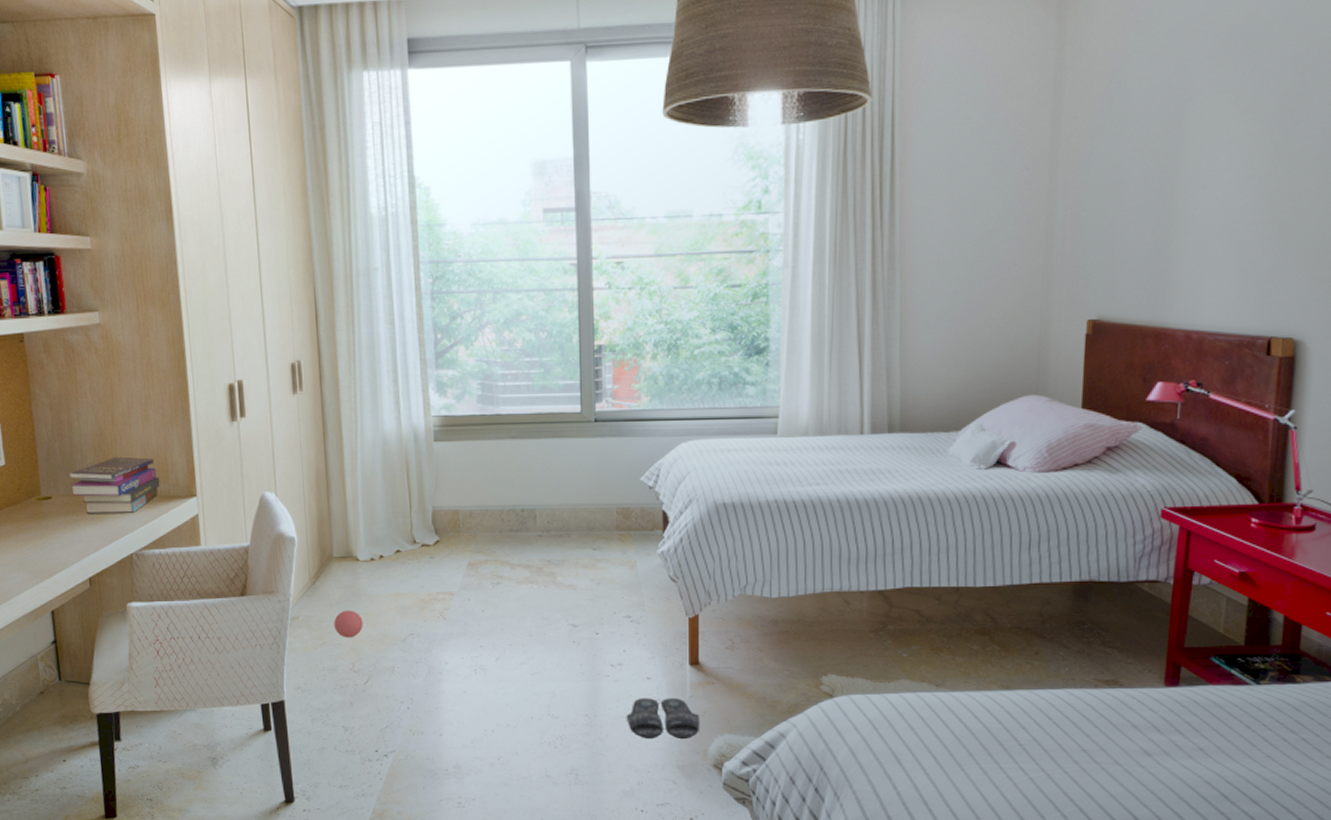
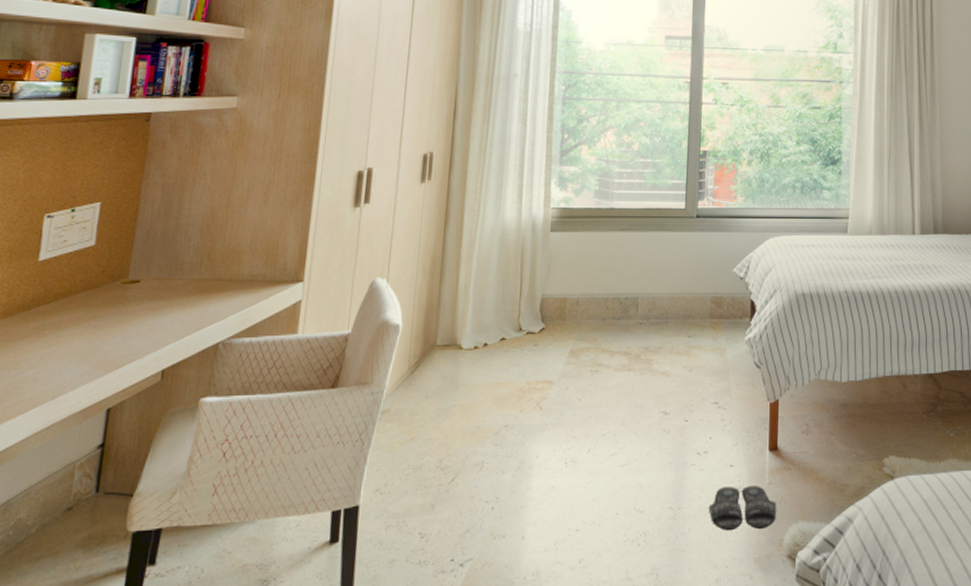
books: present [70,457,160,513] -> none [164,241,267,299]
ball: present [334,610,363,638] -> none [426,401,458,432]

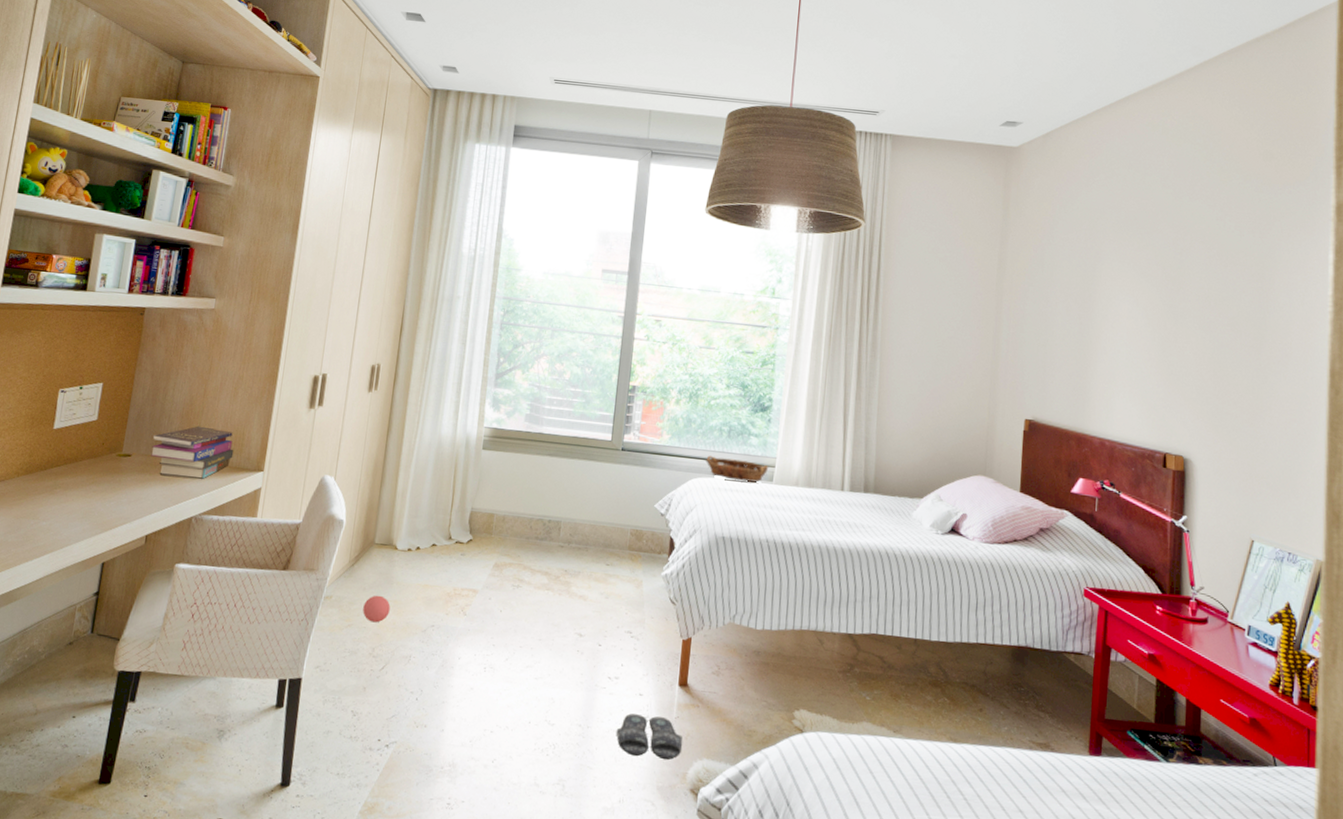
books: none [164,241,267,299] -> present [151,426,234,479]
ball: none [426,401,458,432] -> present [363,595,391,623]
basket: none [780,213,843,236] -> present [705,455,769,483]

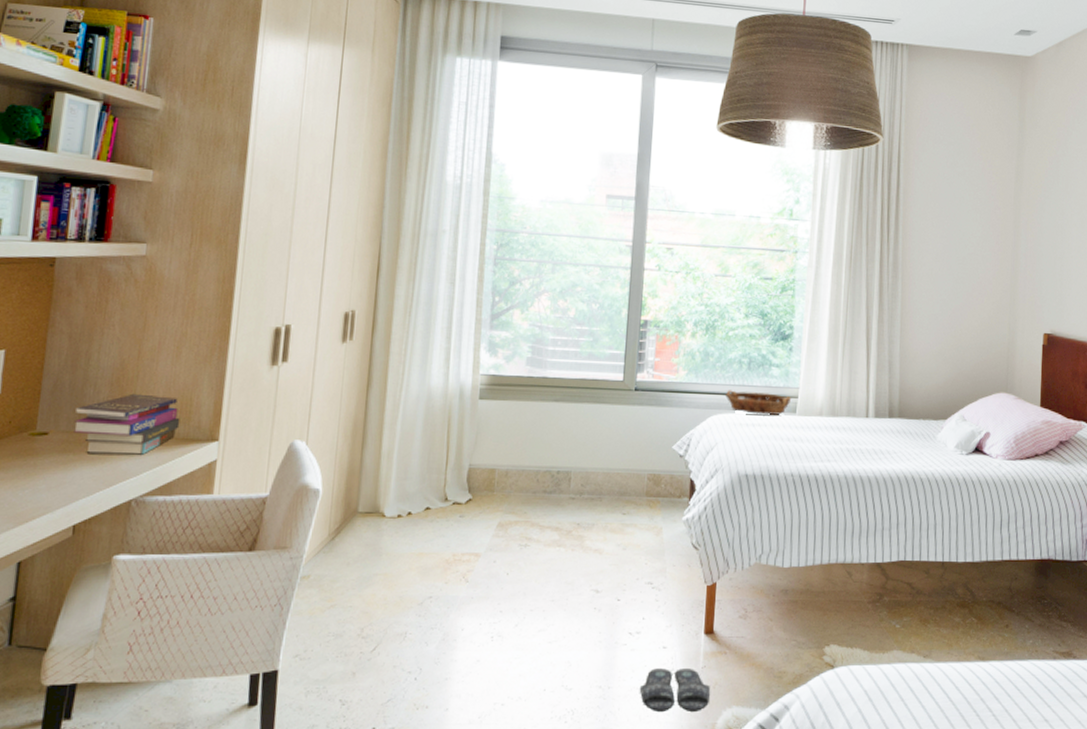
ball: present [363,595,391,623] -> none [347,569,380,600]

